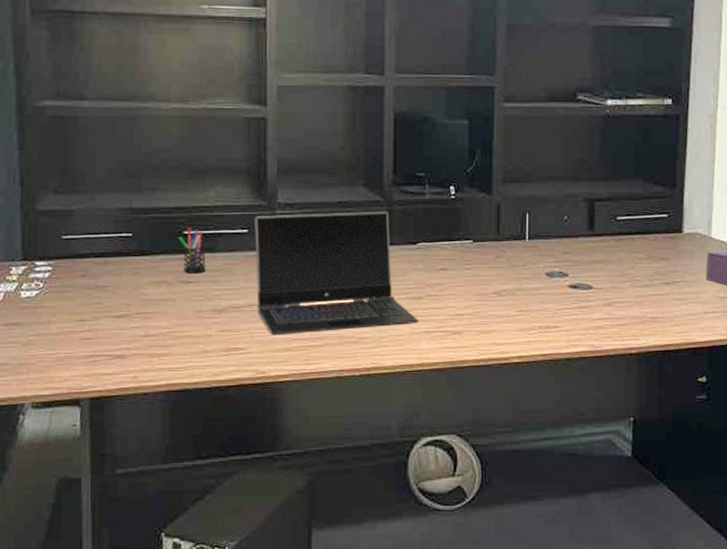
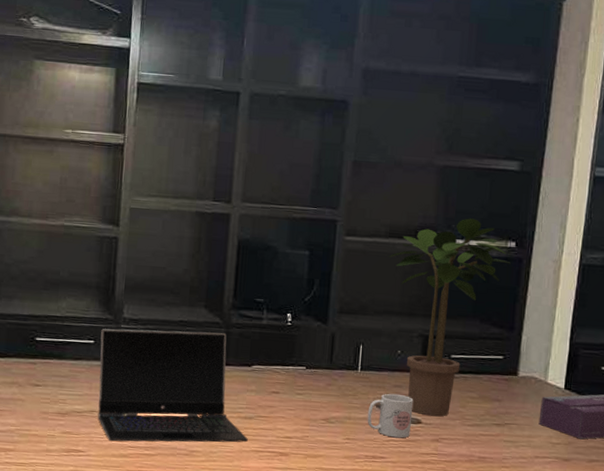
pen holder: present [179,227,206,274] -> none [31,334,55,378]
mug: none [538,260,583,306] -> present [367,393,414,438]
potted plant: none [548,77,668,280] -> present [388,218,511,417]

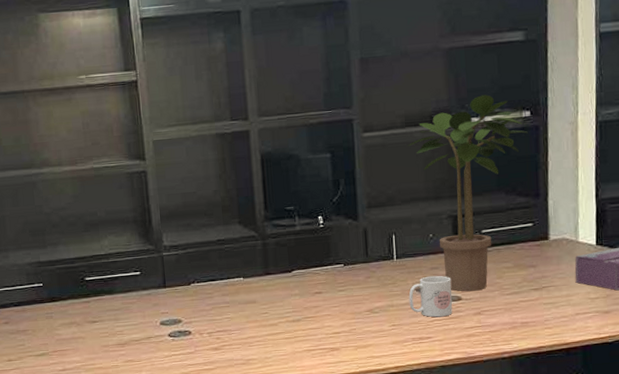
laptop computer: present [98,329,248,443] -> none [145,244,299,363]

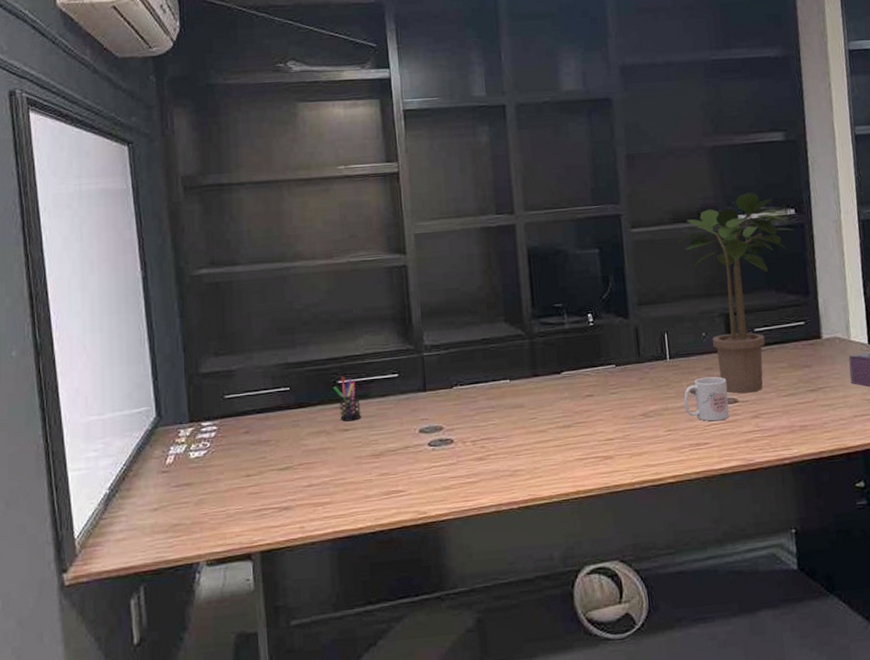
pen holder: none [82,274,107,314] -> present [334,376,361,422]

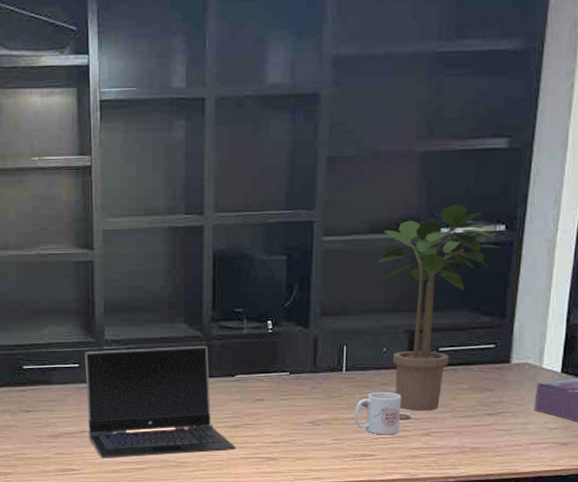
pen holder: present [334,376,361,422] -> none [19,362,43,404]
laptop computer: none [404,343,570,476] -> present [85,345,236,459]

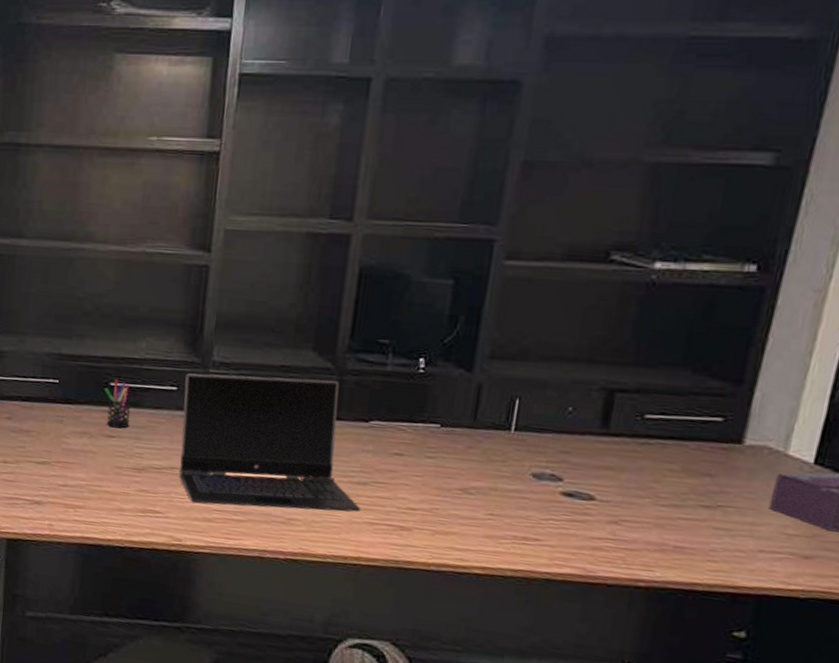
pen holder: none [19,362,43,404] -> present [105,379,132,429]
mug: present [354,391,402,435] -> none [519,460,586,518]
potted plant: present [369,204,501,411] -> none [564,233,747,492]

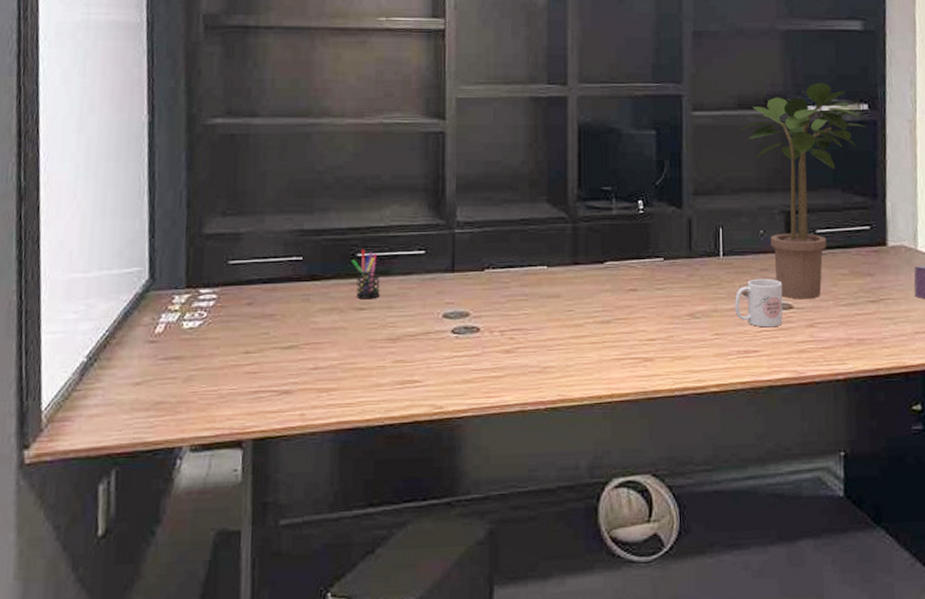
laptop computer: present [179,373,360,513] -> none [432,228,607,366]
mug: none [519,460,586,518] -> present [735,278,783,328]
potted plant: none [564,233,747,492] -> present [740,83,866,299]

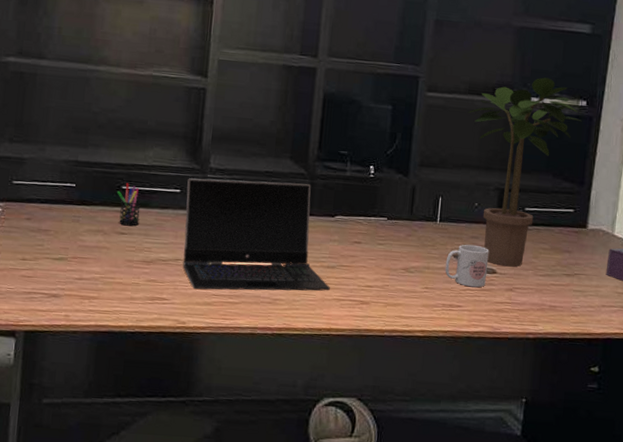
laptop computer: none [432,228,607,366] -> present [183,178,330,291]

